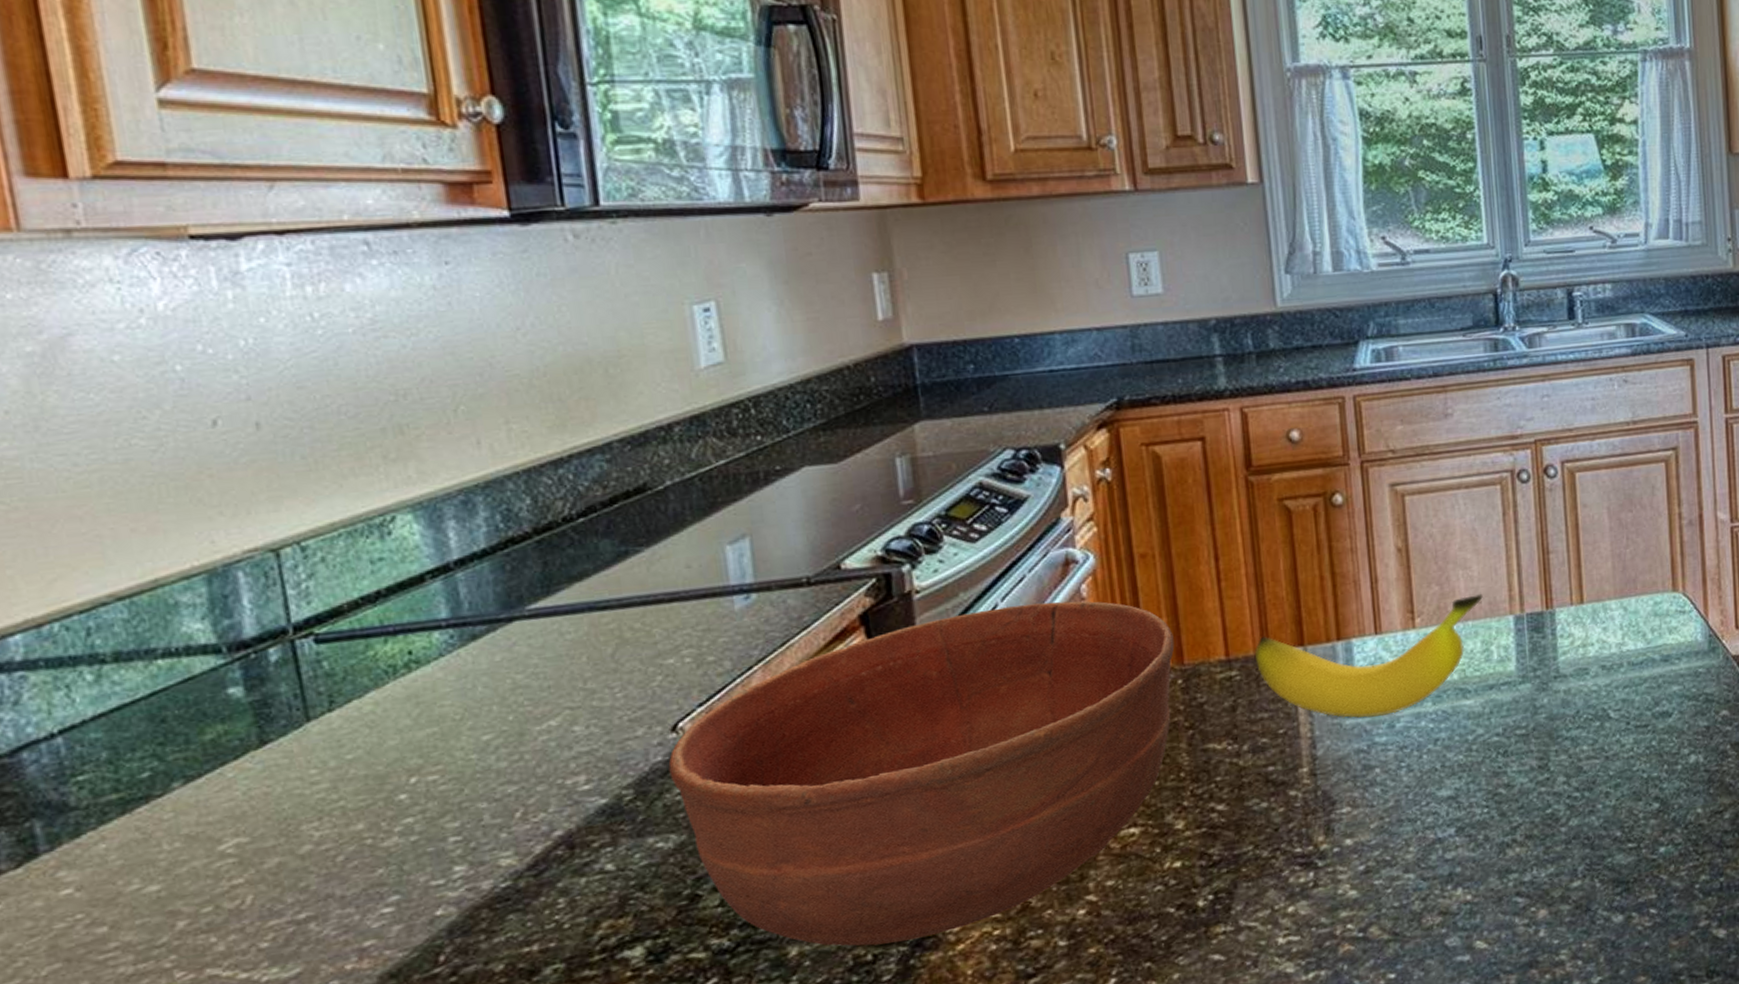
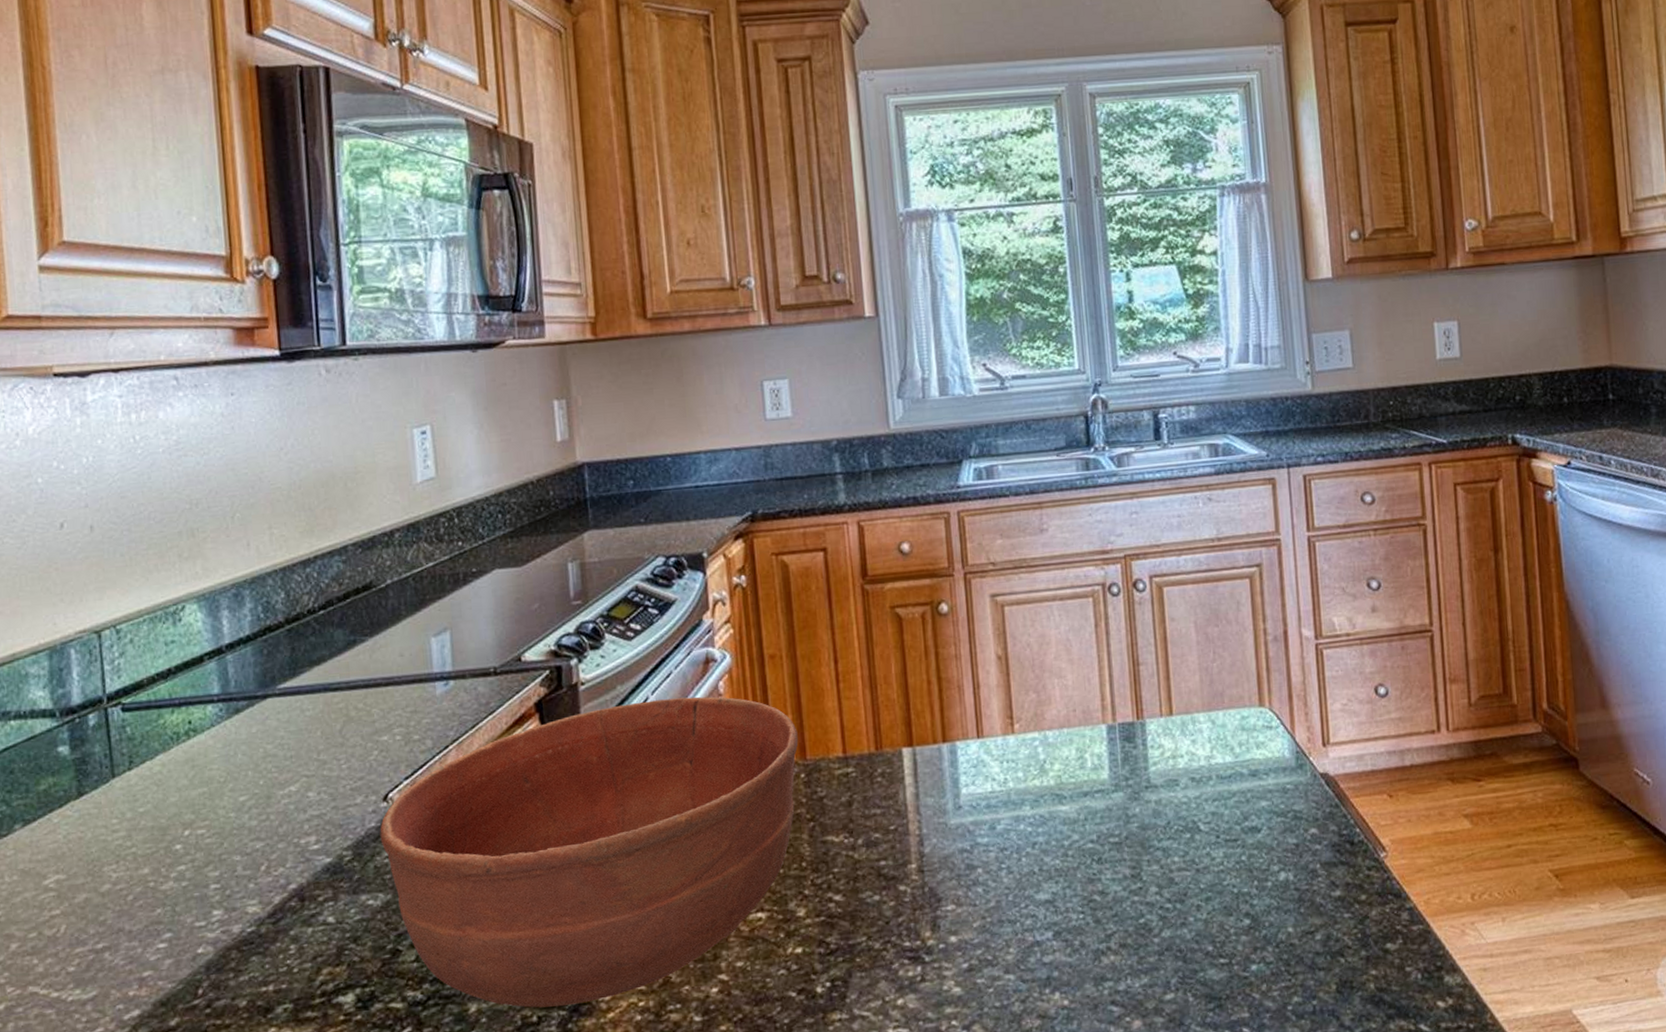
banana: present [1255,593,1483,718] -> none [869,702,1077,818]

